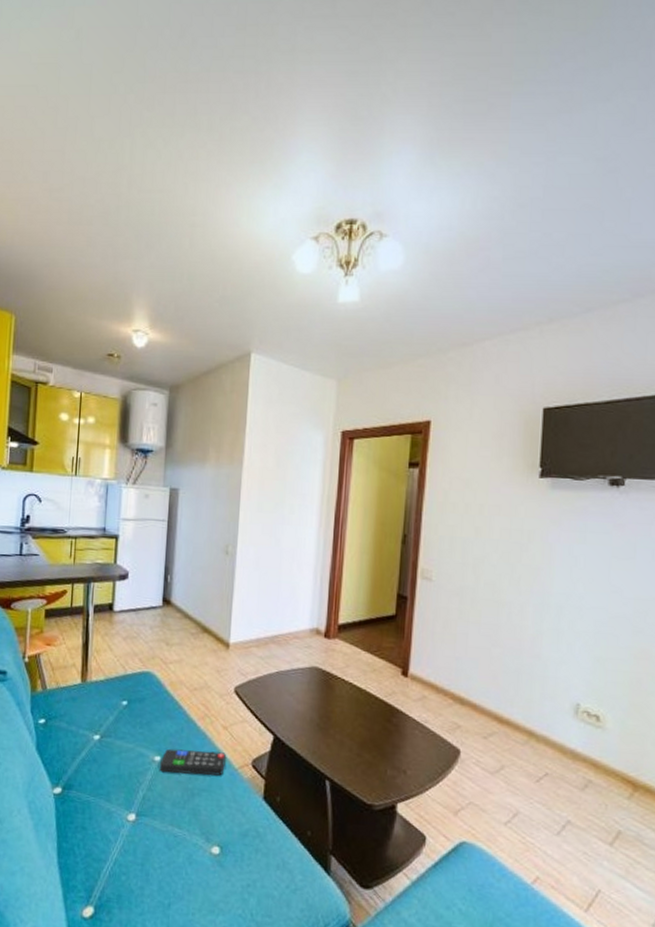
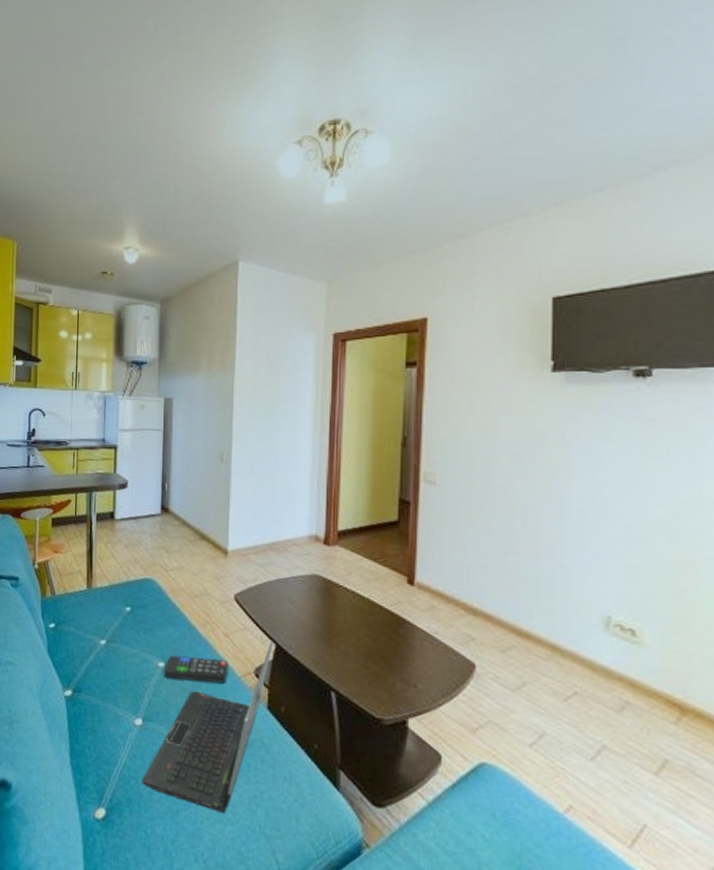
laptop computer: none [133,732,271,905] -> present [142,641,273,814]

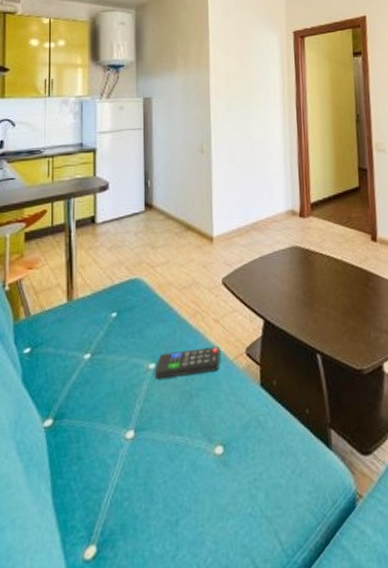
laptop computer: present [142,641,273,814] -> none [137,317,261,509]

